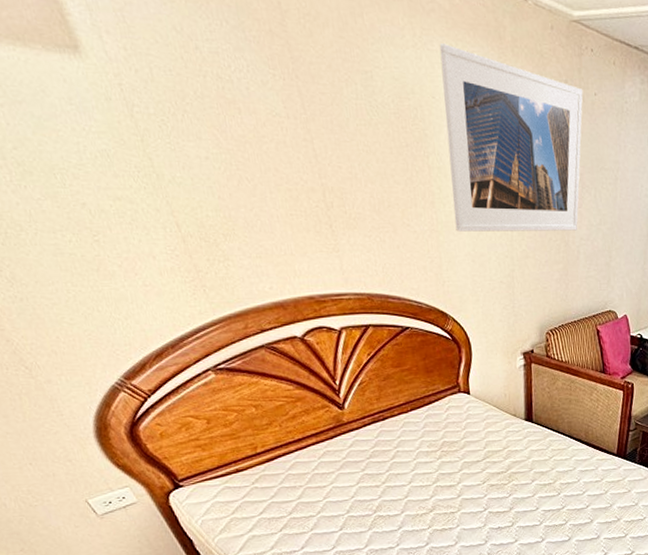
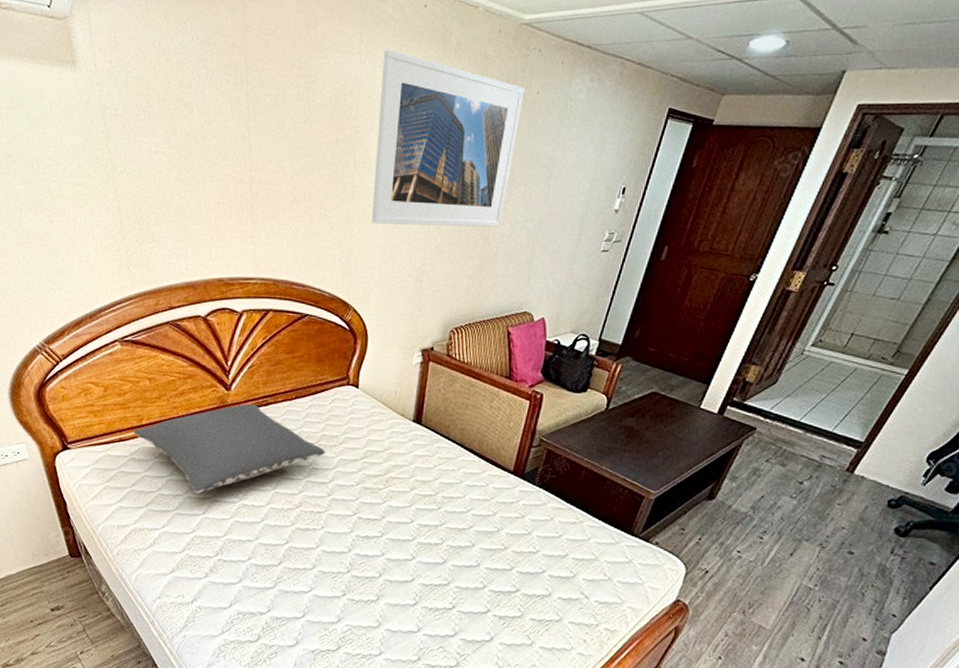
pillow: none [250,420,450,512] -> present [134,404,326,494]

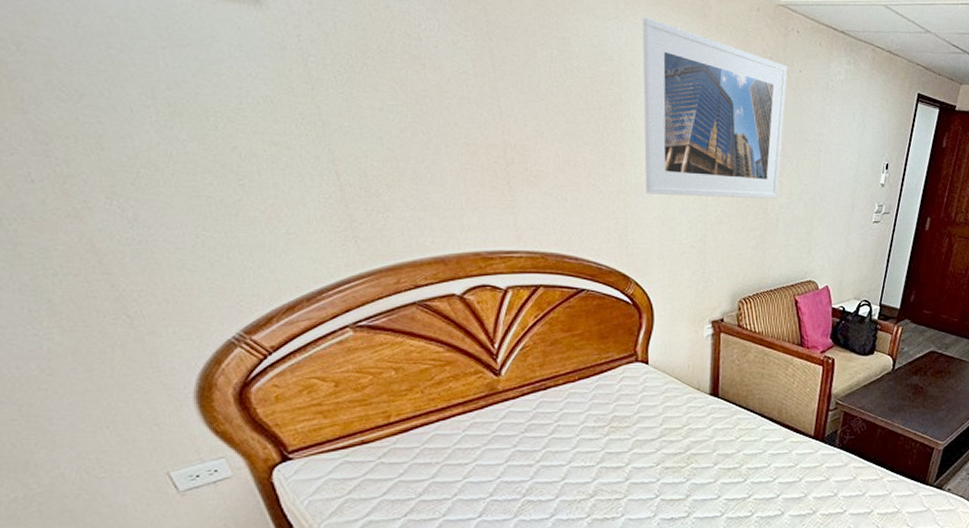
pillow: present [134,404,326,494] -> none [380,389,619,495]

